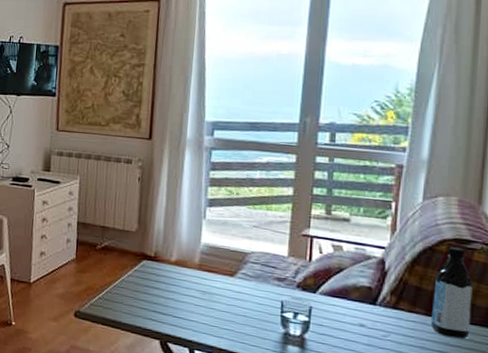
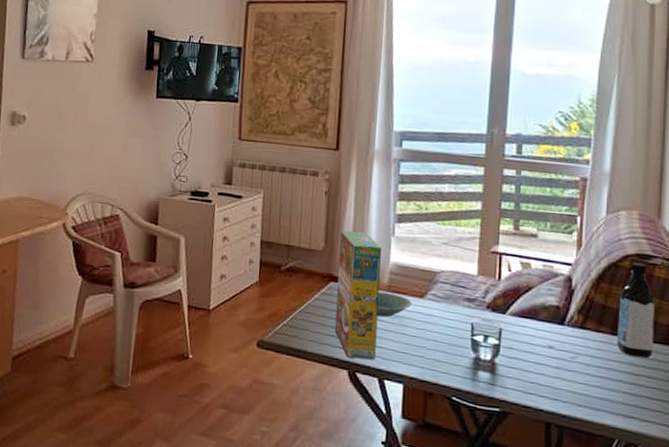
cereal box: none [147,213,193,332] -> present [334,230,382,361]
bowl: none [188,269,223,294] -> present [377,291,412,318]

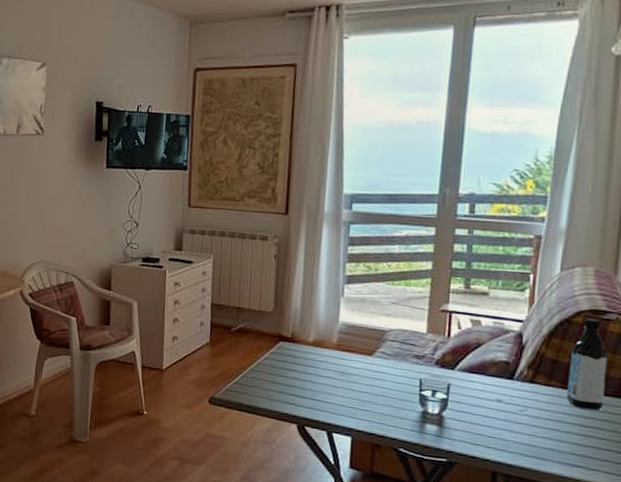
cereal box: present [334,230,382,361] -> none [284,292,331,415]
bowl: present [377,291,412,318] -> none [325,350,361,375]

